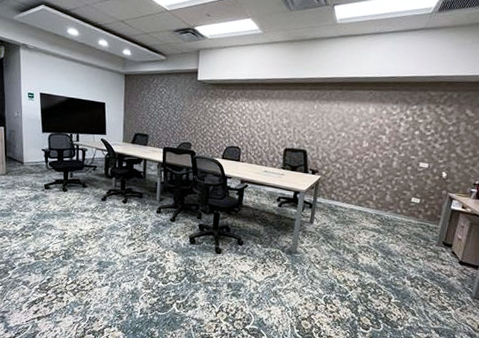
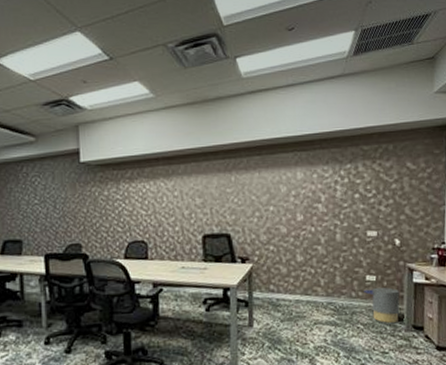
trash can: none [407,208,437,239] -> present [363,287,400,324]

